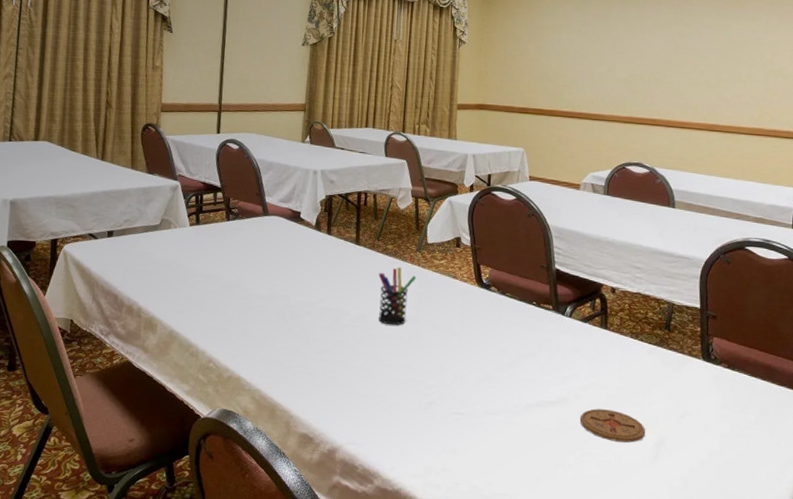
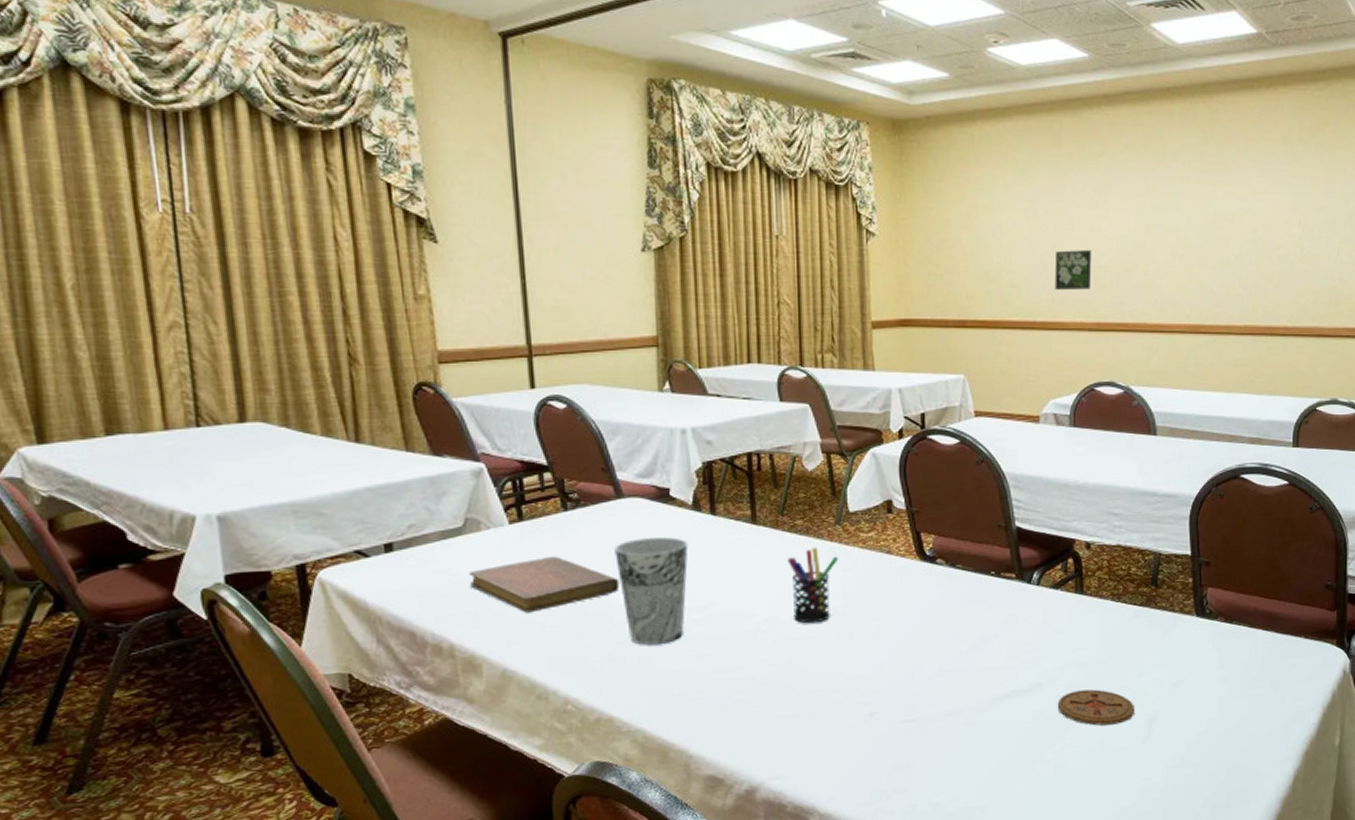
notebook: none [158,252,258,292] -> present [468,556,620,613]
cup: none [257,246,309,326] -> present [614,537,689,645]
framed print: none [598,61,629,92] -> present [1054,250,1092,291]

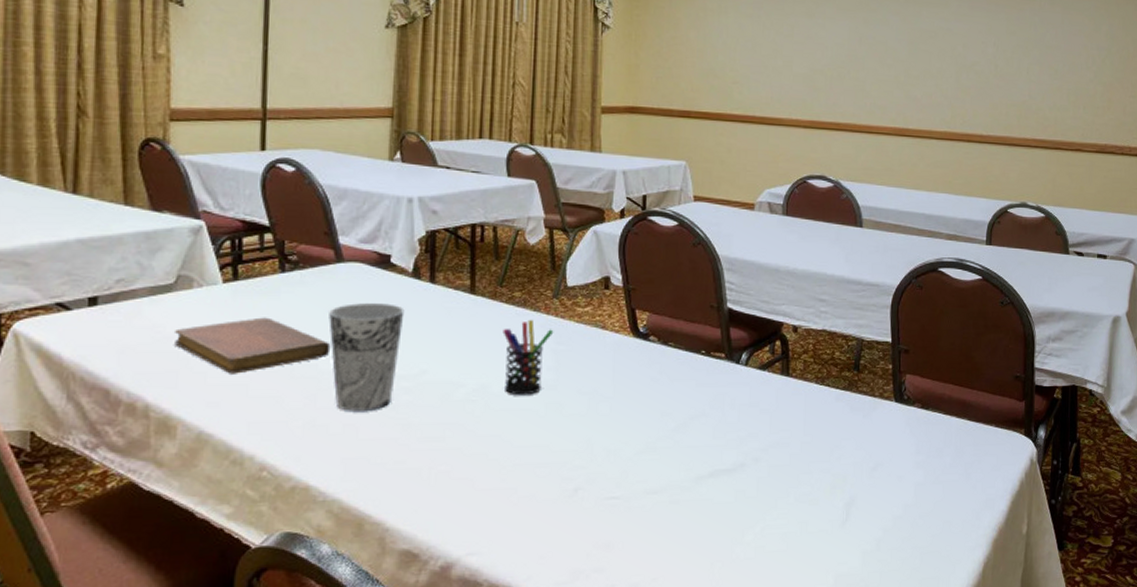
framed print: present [1054,250,1092,291] -> none [774,53,809,90]
coaster: present [1057,689,1135,726] -> none [759,471,835,508]

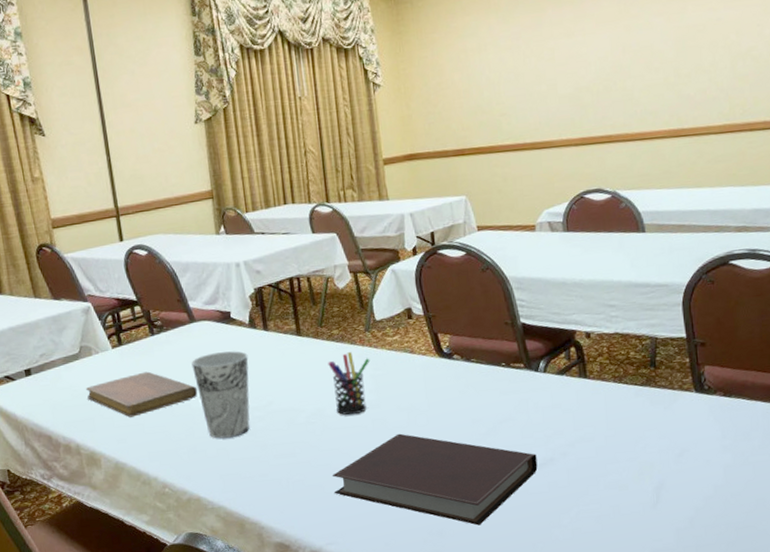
notebook: none [485,422,727,538] -> present [332,433,538,526]

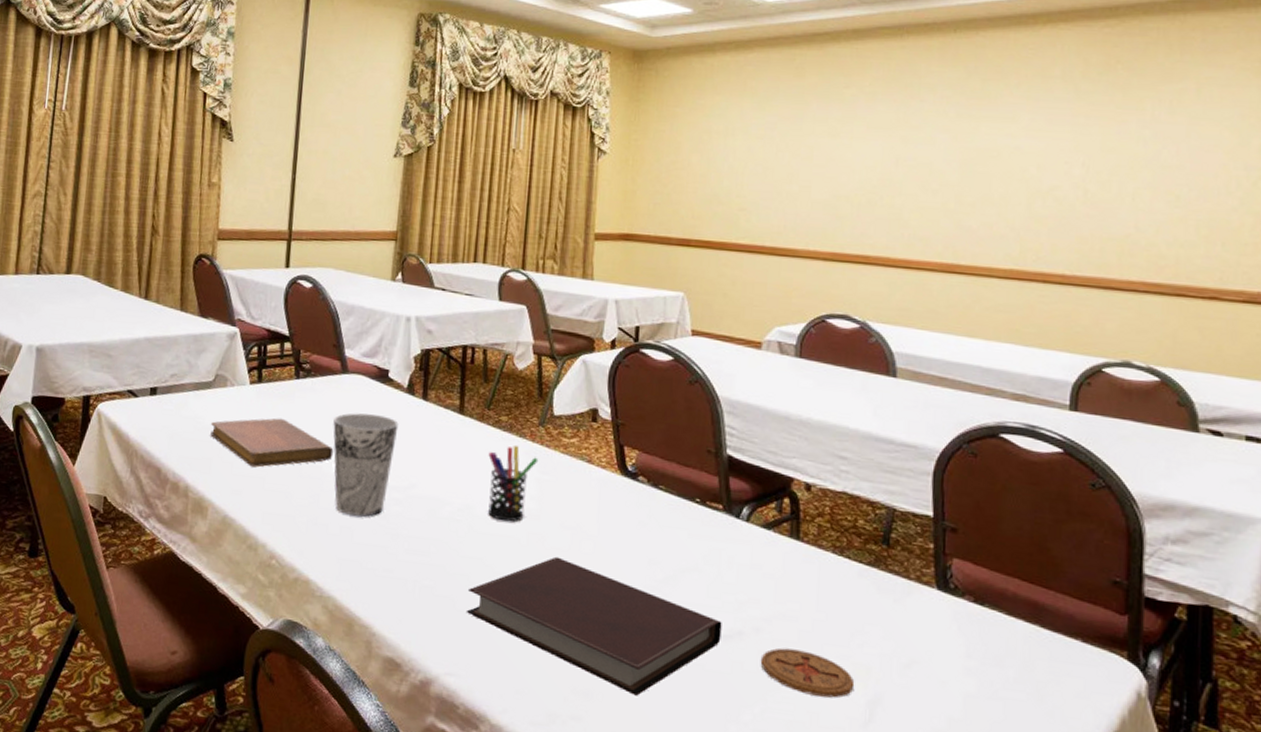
coaster: none [570,461,643,494] -> present [760,648,855,698]

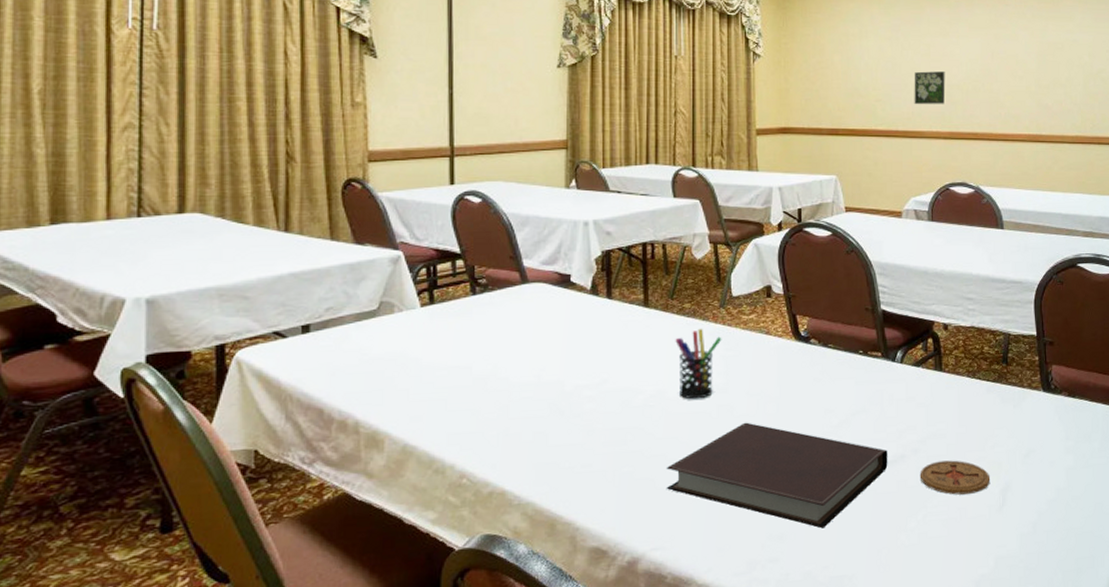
notebook: present [210,418,334,468] -> none [378,336,520,390]
cup: present [333,413,399,517] -> none [517,319,585,420]
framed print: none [787,178,831,219] -> present [914,71,945,105]

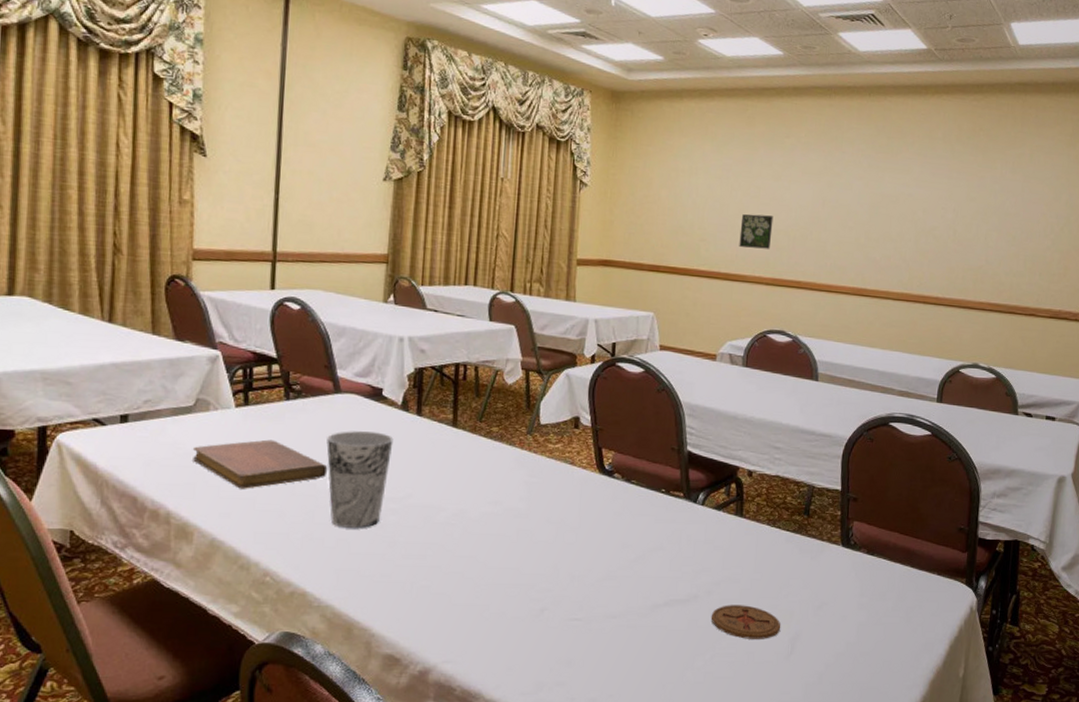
notebook: none [378,336,520,390] -> present [192,439,328,489]
cup: none [517,319,585,420] -> present [326,431,394,528]
notebook: present [666,422,888,529] -> none [461,548,682,658]
pen holder: present [675,328,722,400] -> none [480,452,527,522]

